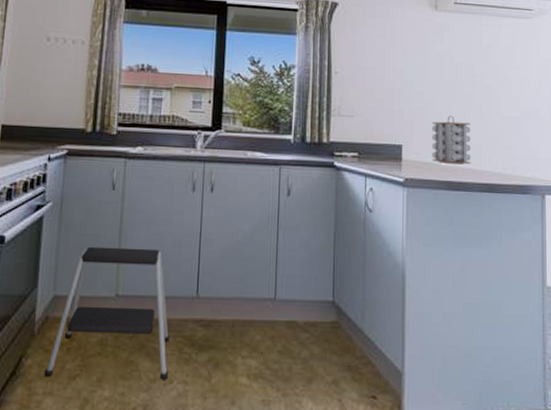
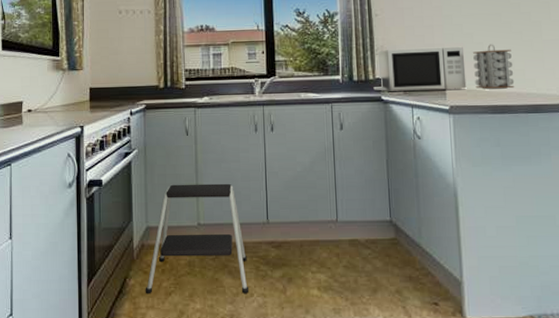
microwave: none [326,111,424,161] -> present [373,46,467,92]

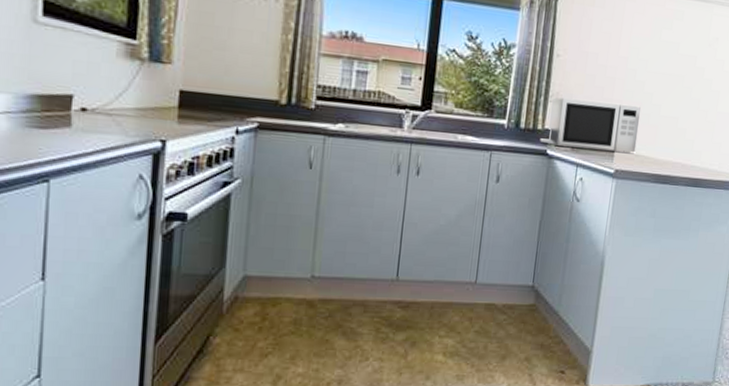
step stool: present [145,183,248,294] -> none [233,227,367,357]
spice rack: present [473,44,515,90] -> none [644,108,686,159]

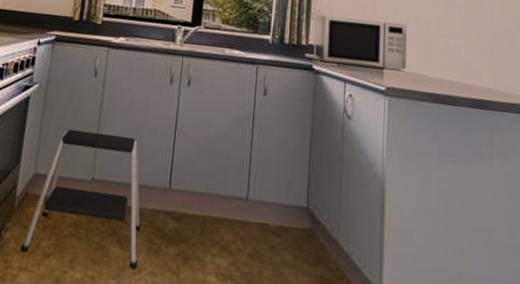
step stool: none [233,227,367,357] -> present [20,129,141,269]

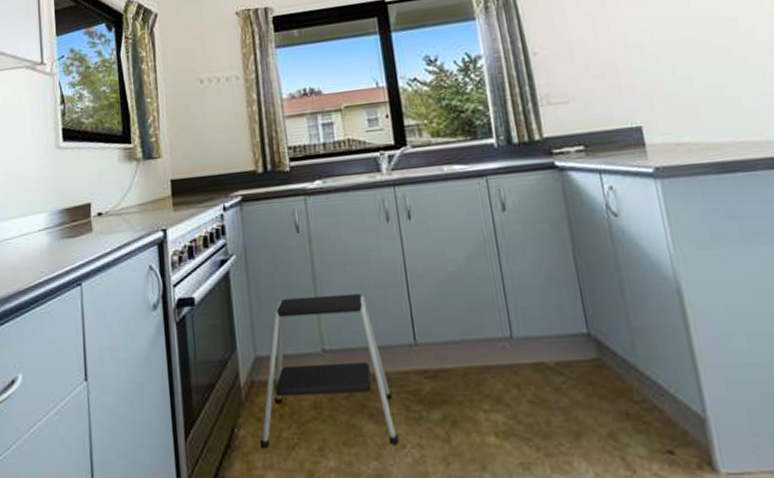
microwave: present [305,15,408,71] -> none [540,84,676,156]

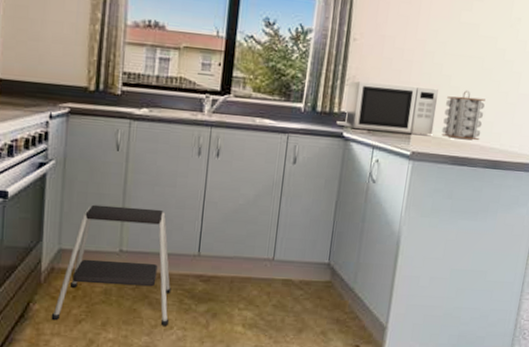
microwave: none [540,84,676,156] -> present [336,81,438,135]
spice rack: none [678,77,747,141] -> present [441,90,486,141]

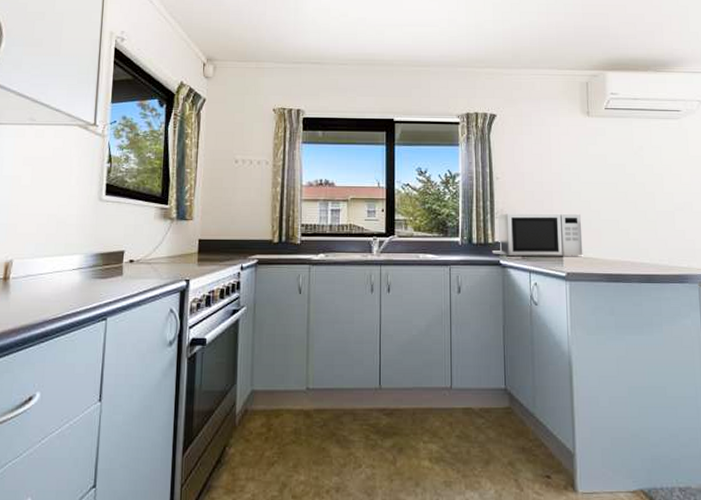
step stool: present [51,204,171,326] -> none [245,345,357,465]
spice rack: present [441,90,486,141] -> none [590,212,629,258]

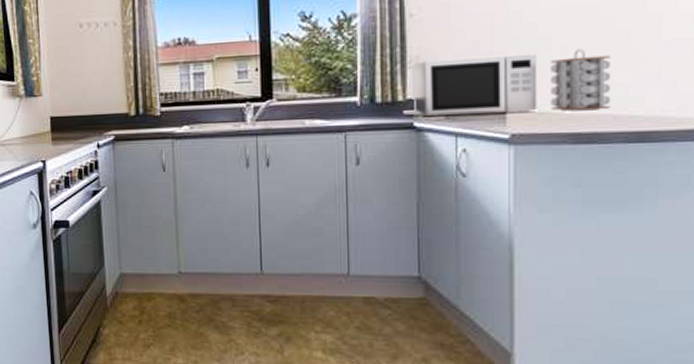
spice rack: none [590,212,629,258] -> present [550,48,612,112]

